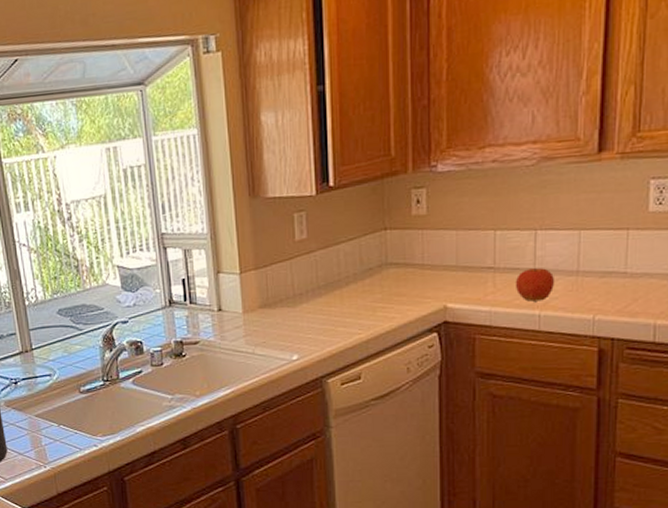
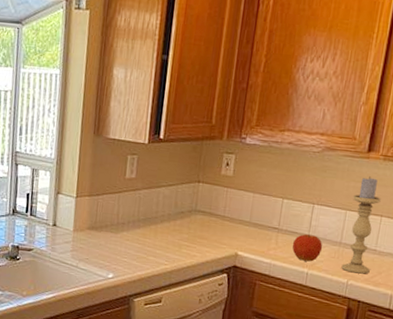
candle holder: none [583,182,624,306] -> present [341,176,381,274]

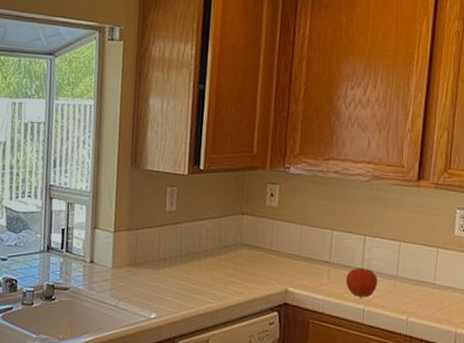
candle holder: present [341,176,381,274] -> none [399,205,436,310]

